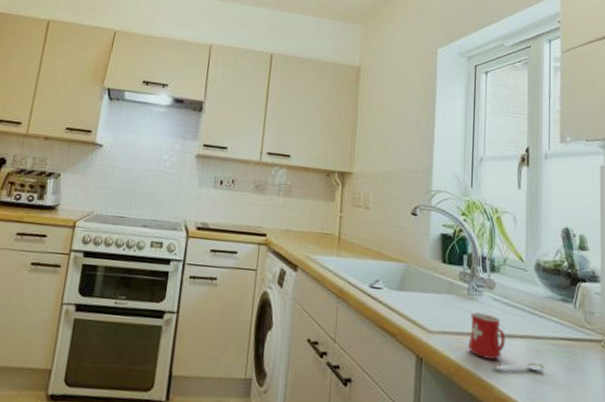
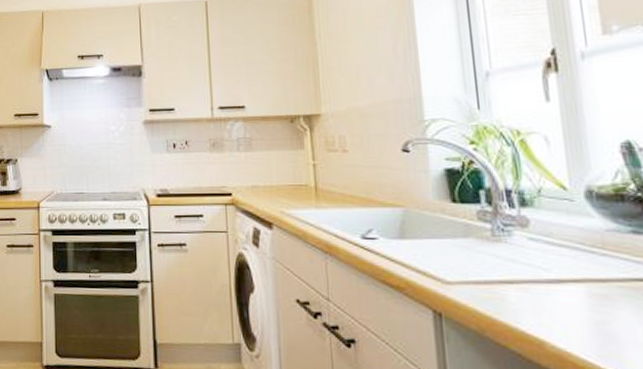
mug: present [468,312,545,371] -> none [499,256,617,321]

